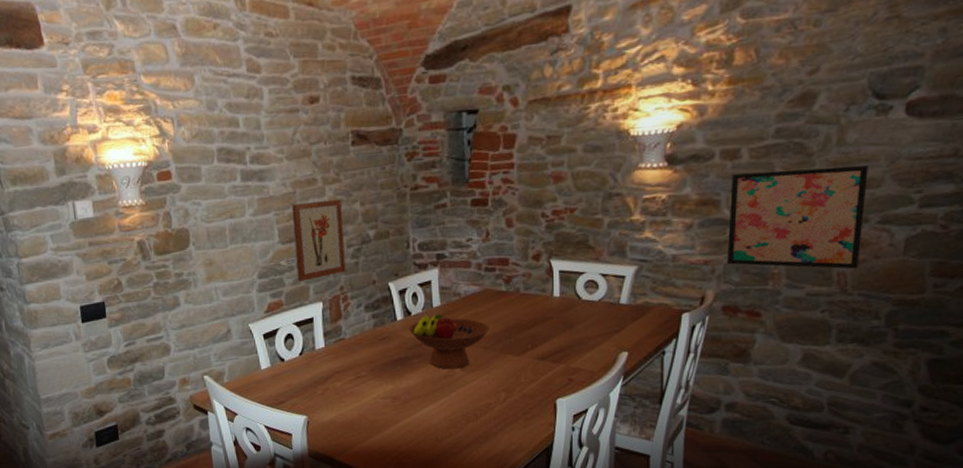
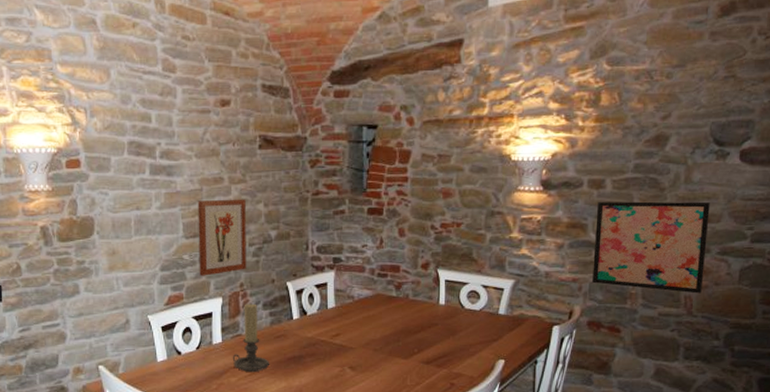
candle holder: none [336,306,375,377] -> present [232,303,269,373]
fruit bowl: present [408,314,491,370] -> none [303,315,381,370]

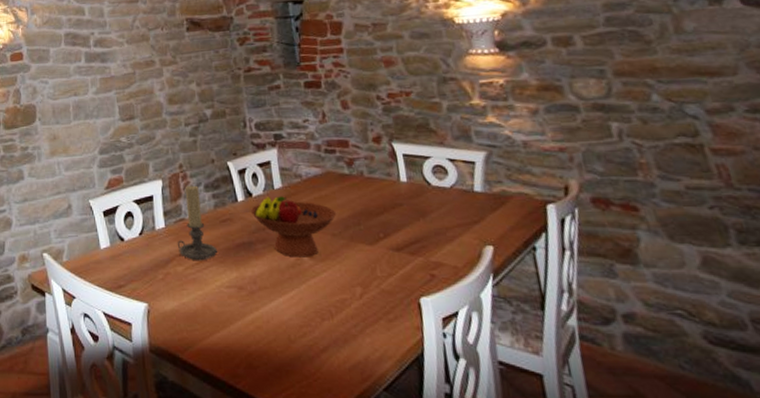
wall art: present [197,199,247,276] -> none [131,79,184,158]
fruit bowl: none [303,315,381,370] -> present [250,196,337,258]
wall art: present [592,201,710,294] -> none [569,53,739,161]

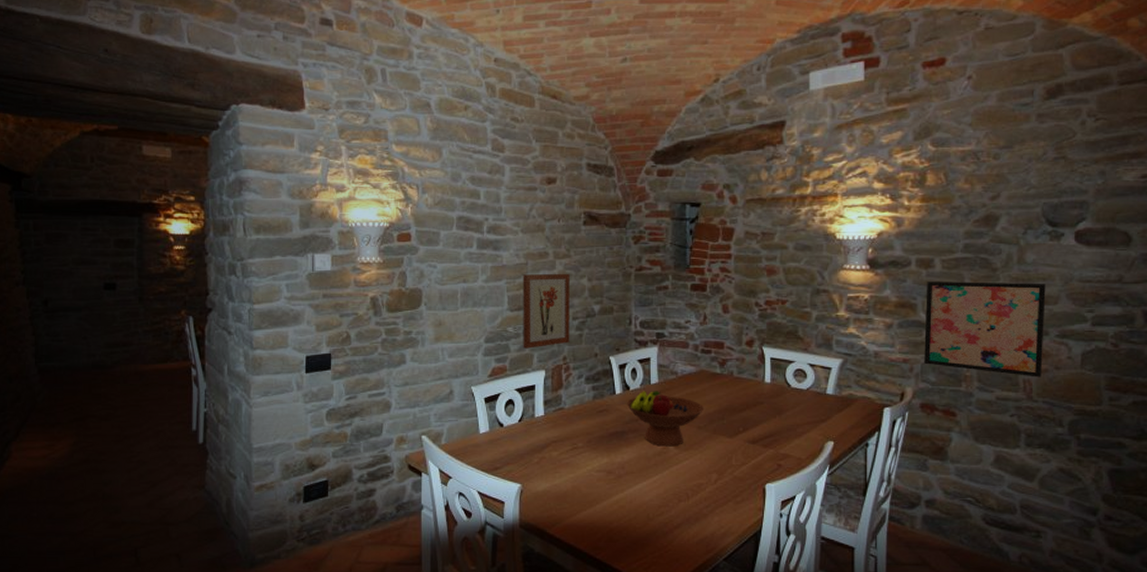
wall art: none [131,79,184,158] -> present [523,273,570,349]
candle holder: present [177,185,217,261] -> none [554,377,591,447]
wall art: none [569,53,739,161] -> present [924,282,1046,378]

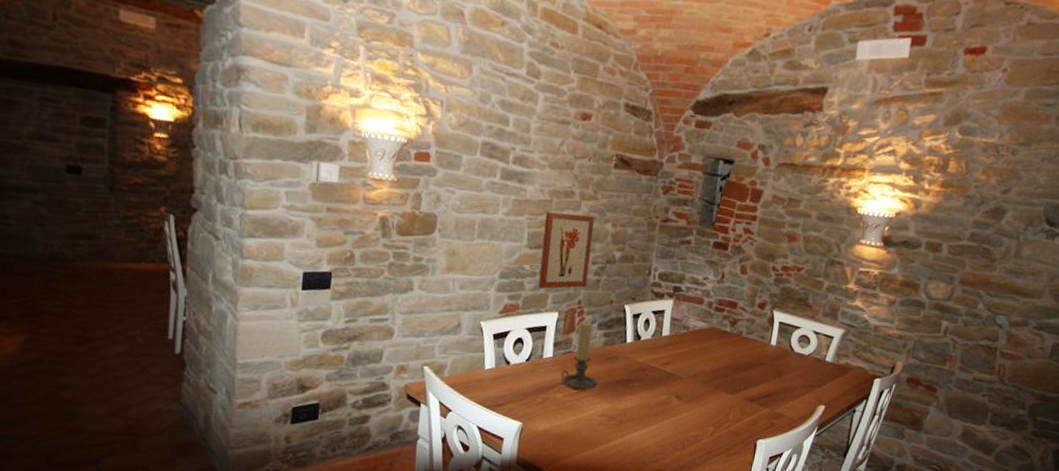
candle holder: none [554,377,591,447] -> present [561,321,598,391]
fruit bowl: present [626,391,705,447] -> none [635,342,711,398]
wall art: present [924,282,1046,378] -> none [917,265,1034,364]

